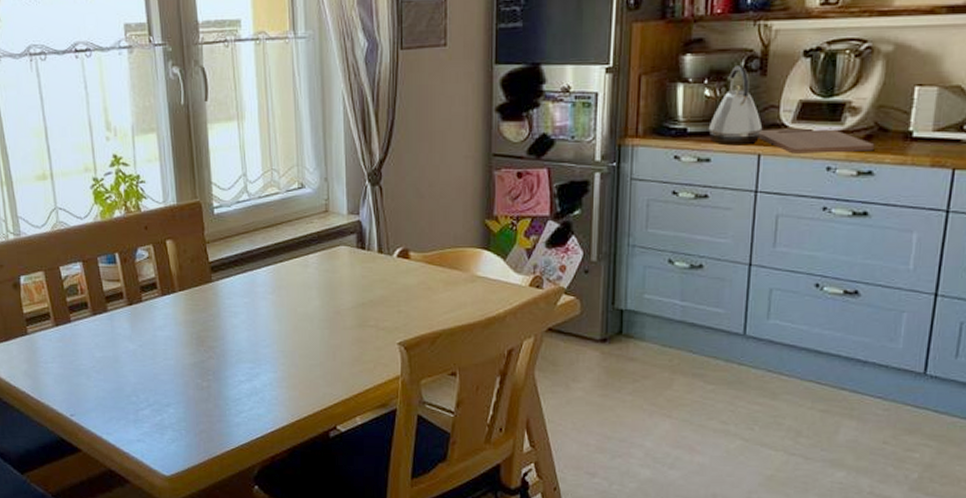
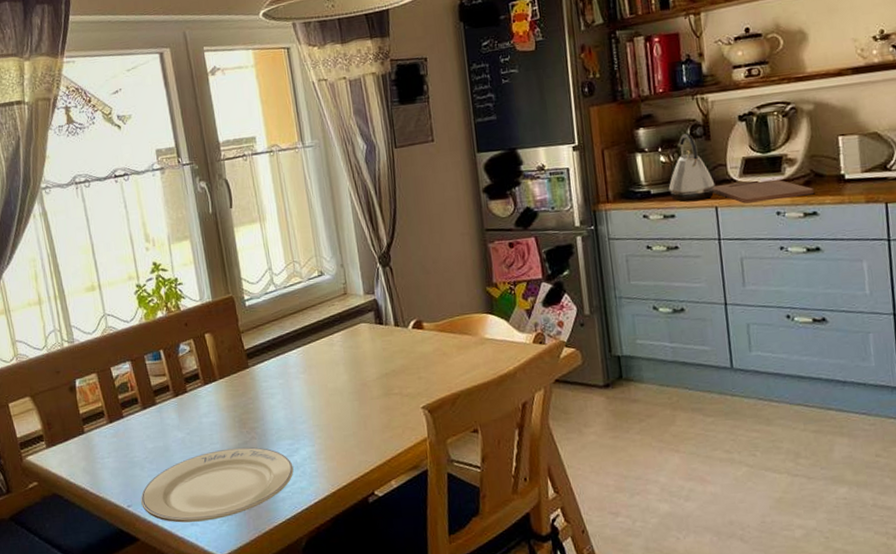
plate: none [85,366,252,439] -> present [141,447,294,523]

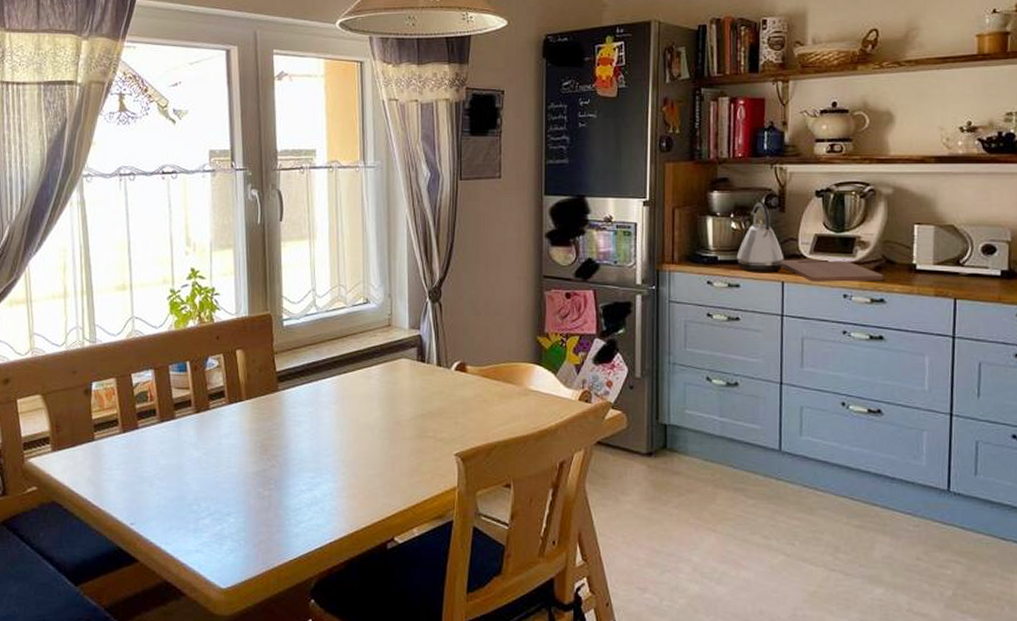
plate: present [141,447,294,523] -> none [146,474,312,549]

